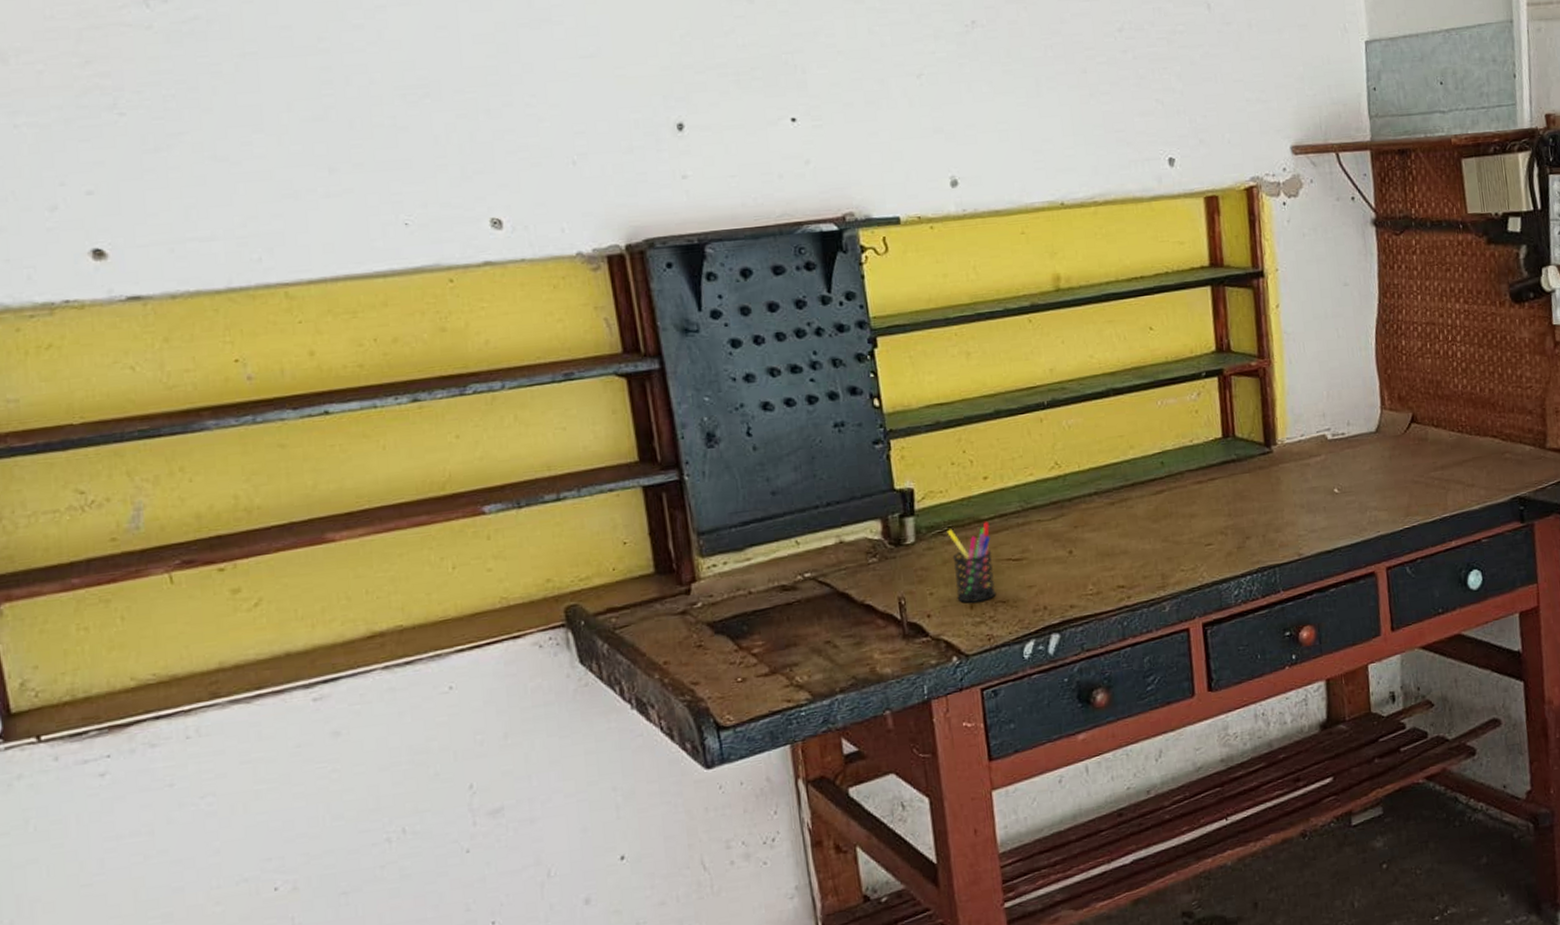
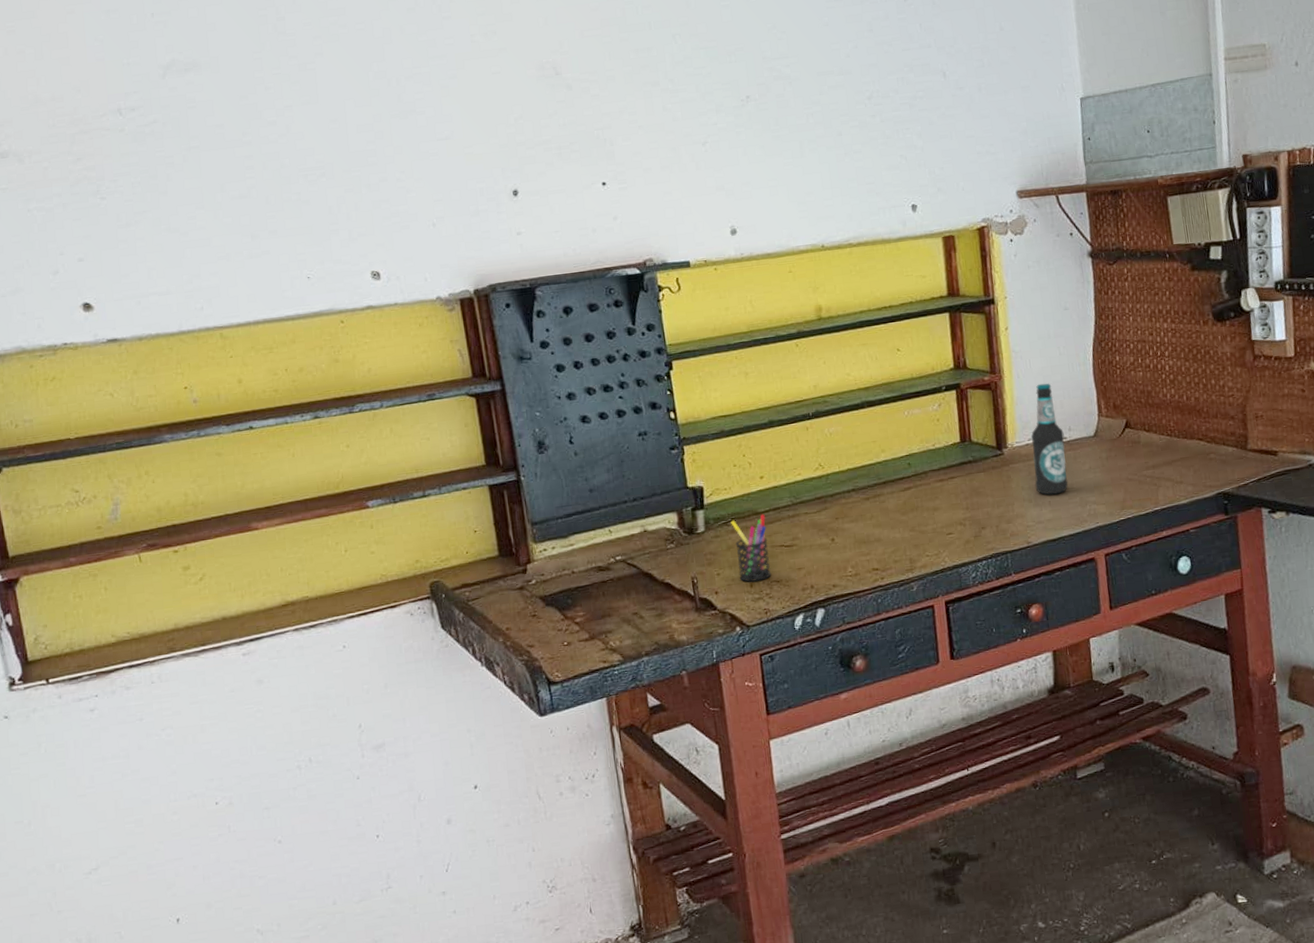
bottle: none [1304,370,1346,500] -> present [1031,383,1068,495]

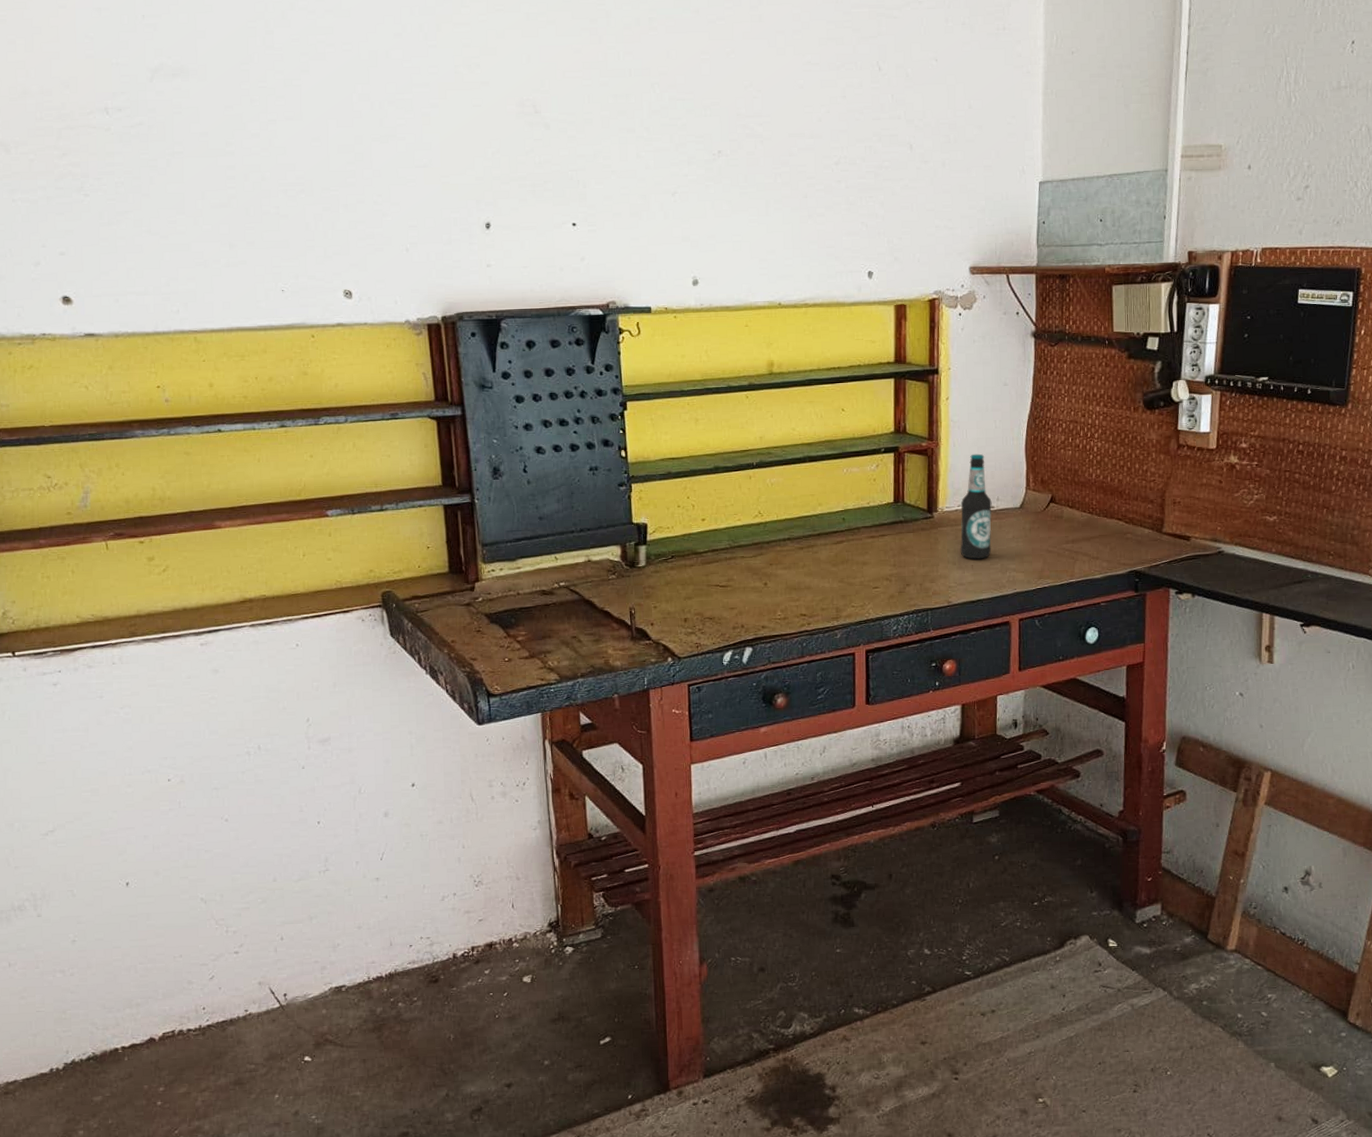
pen holder: present [730,514,772,583] -> none [671,554,705,618]

